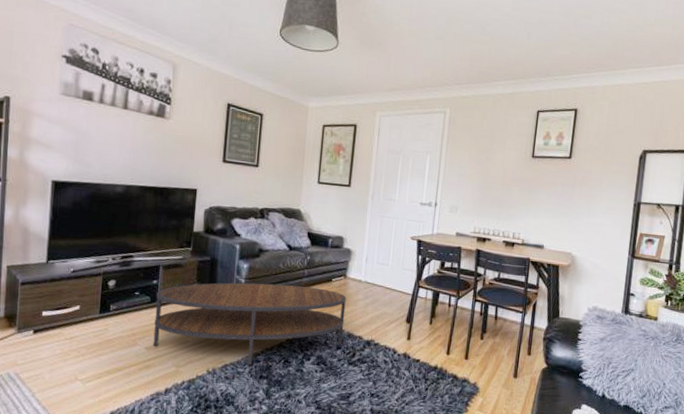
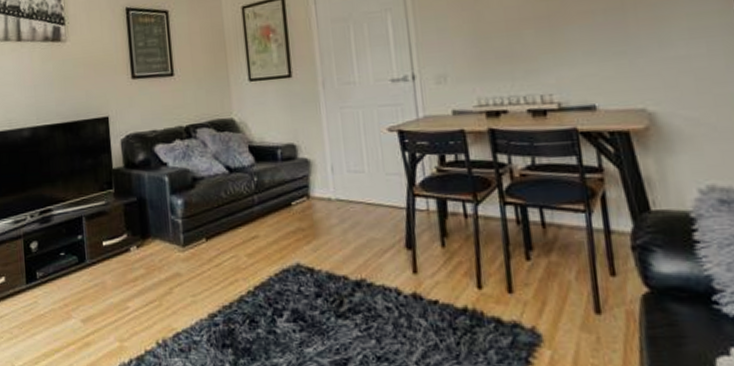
coffee table: present [153,282,347,366] -> none [84,217,322,332]

